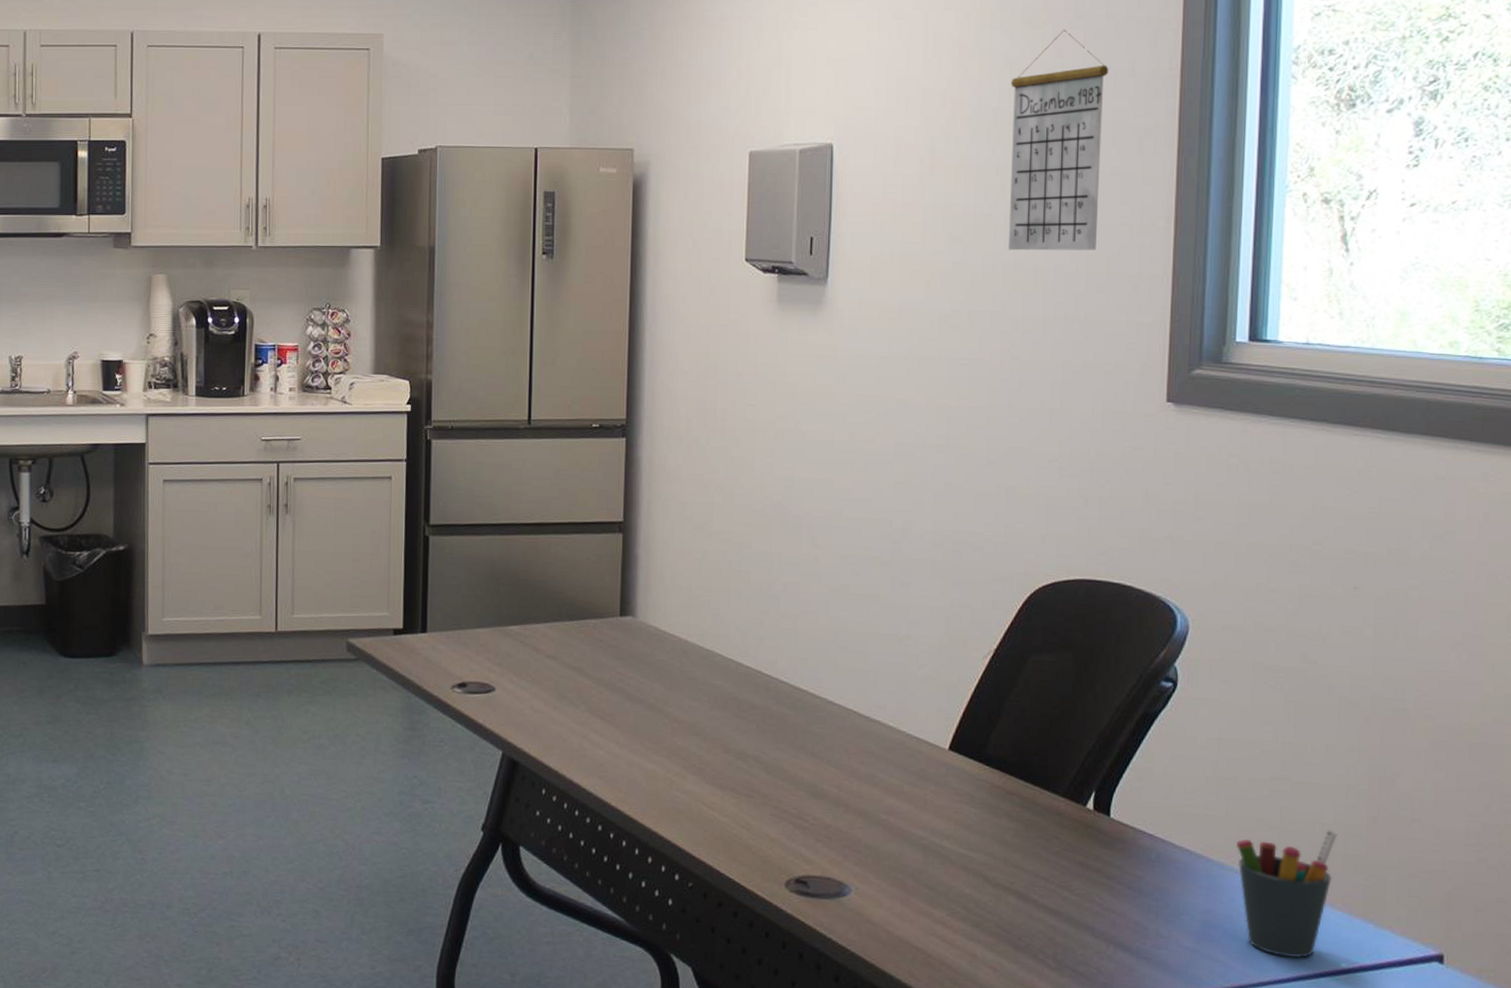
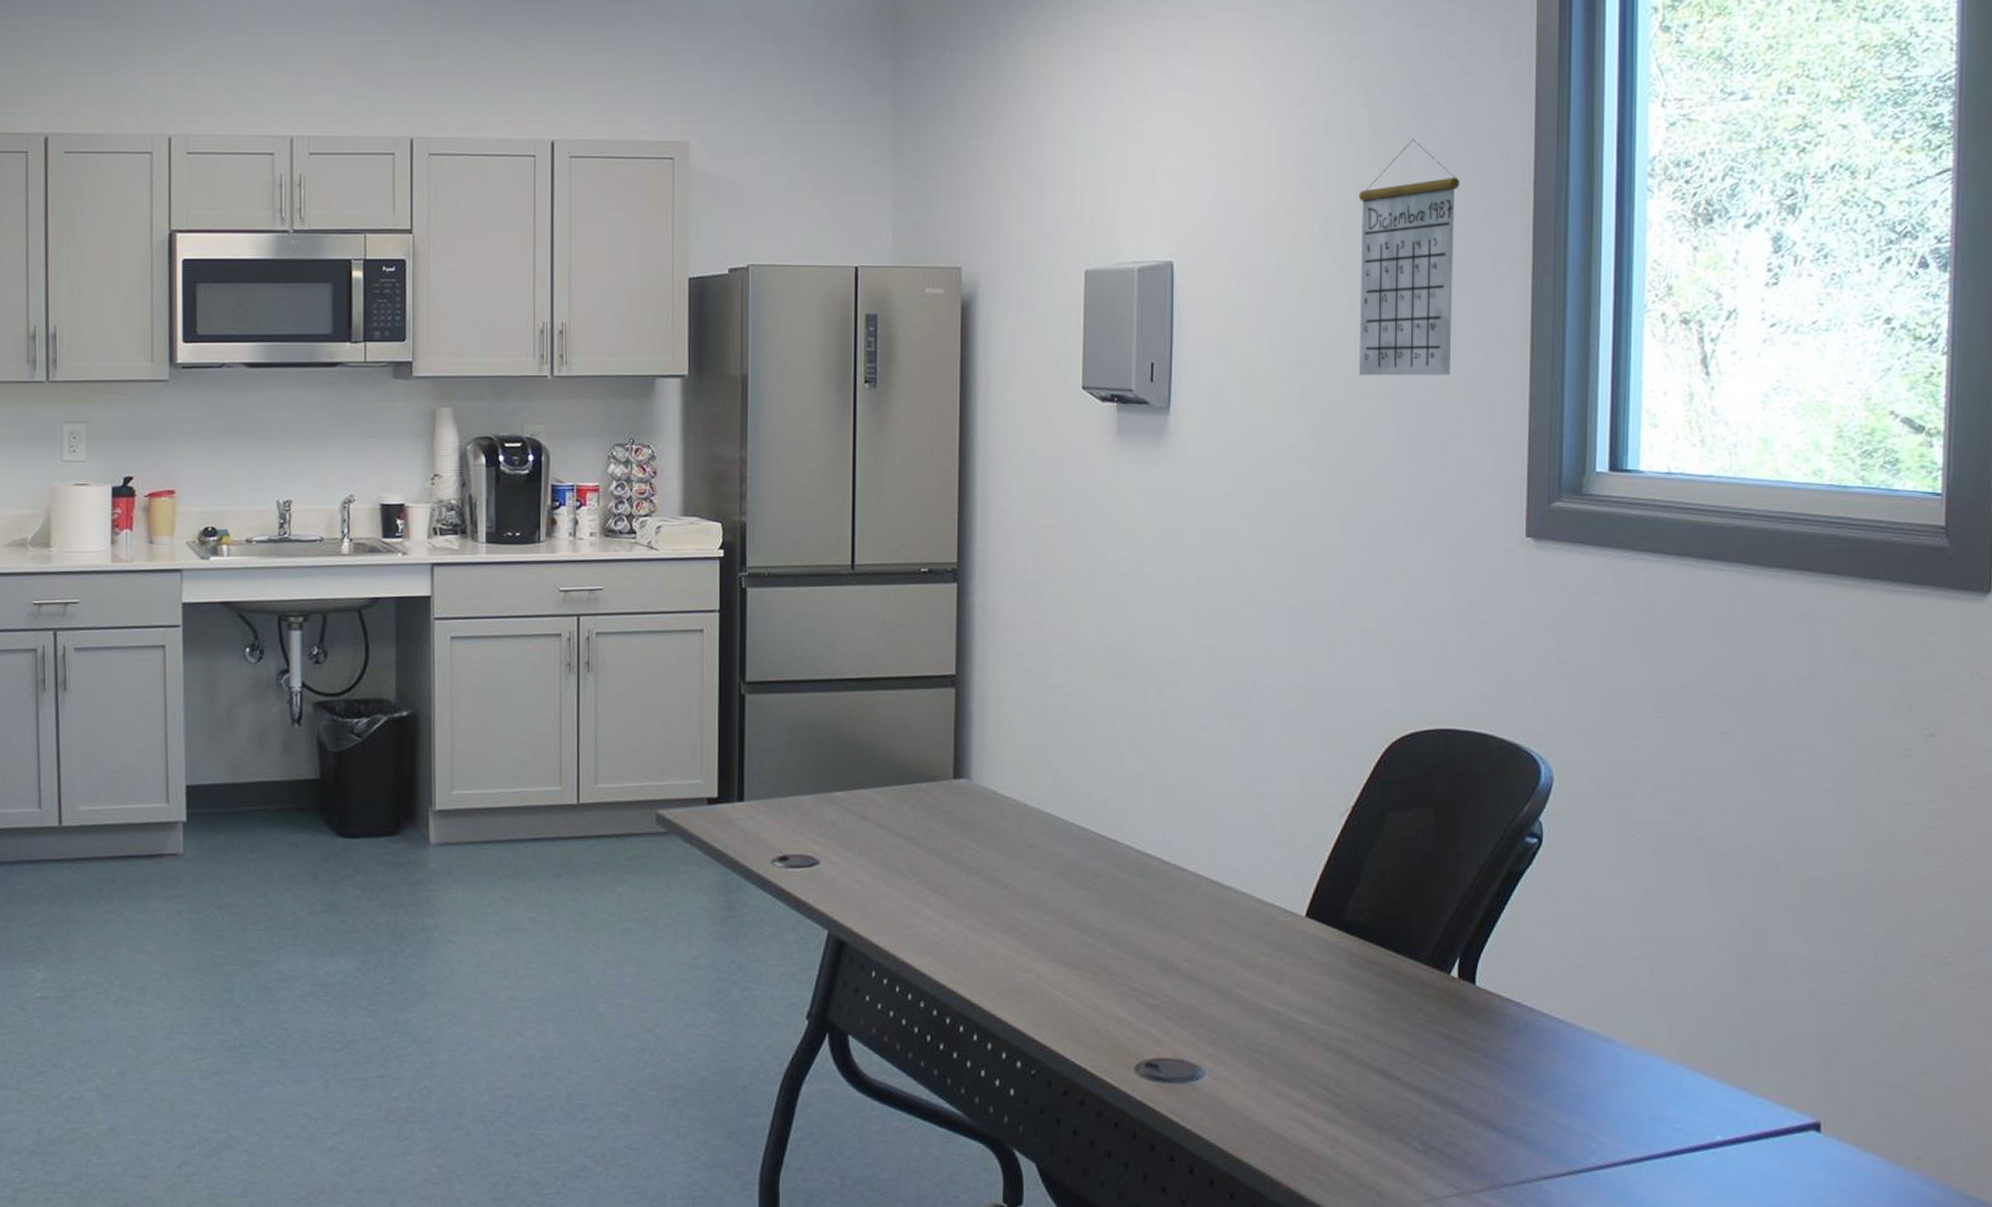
pen holder: present [1237,829,1337,958] -> none [1607,992,1710,1131]

